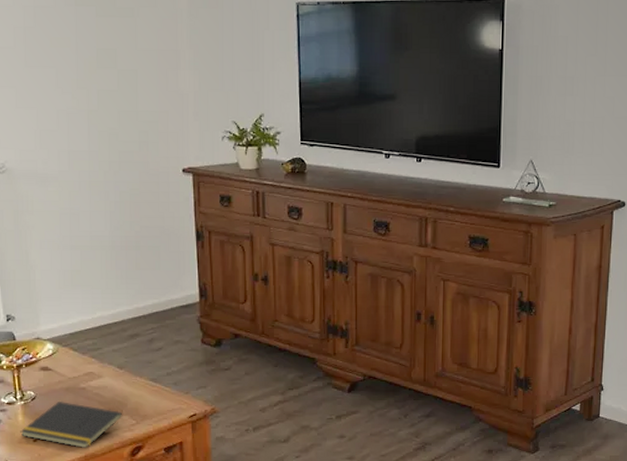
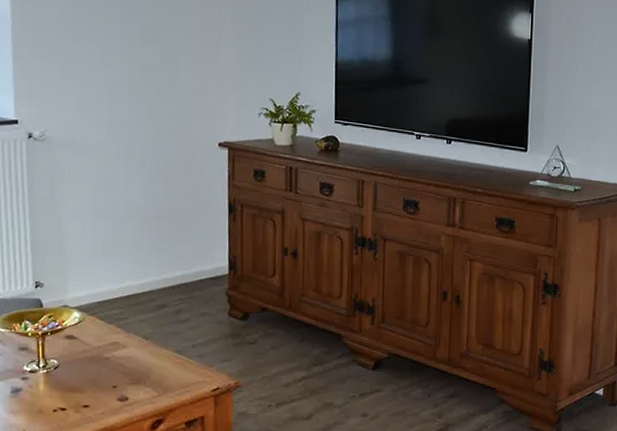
notepad: present [20,400,123,449] -> none [40,370,146,421]

